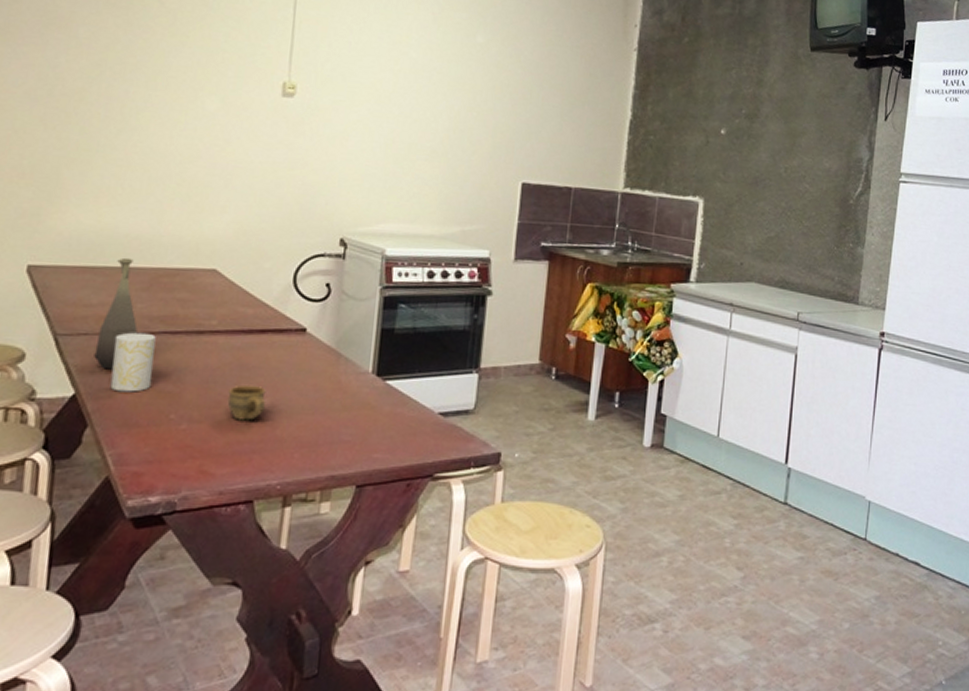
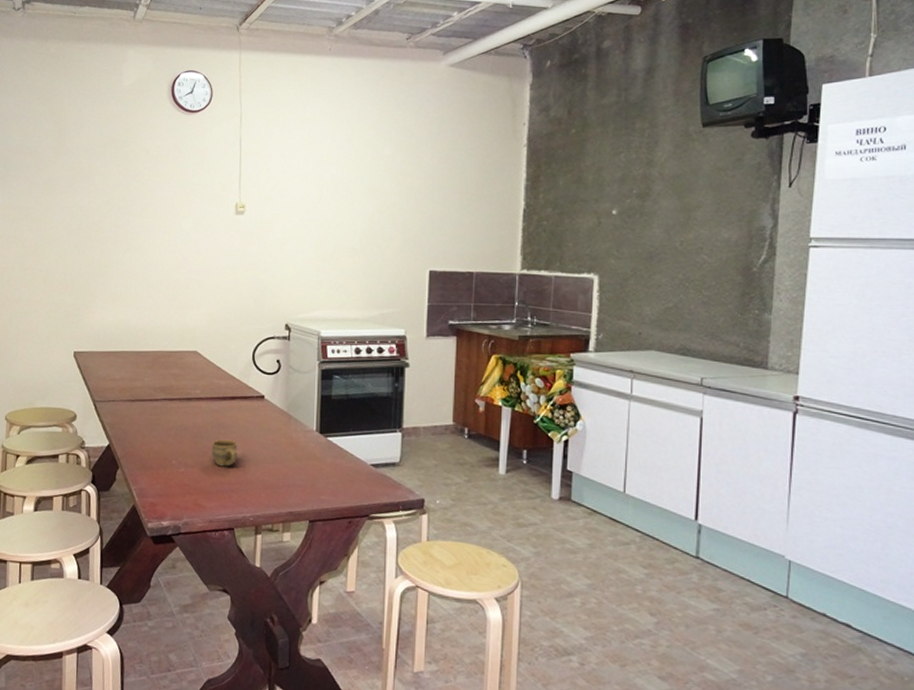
bottle: present [94,257,138,370] -> none [120,344,147,427]
cup: present [110,332,156,392] -> none [131,399,159,444]

